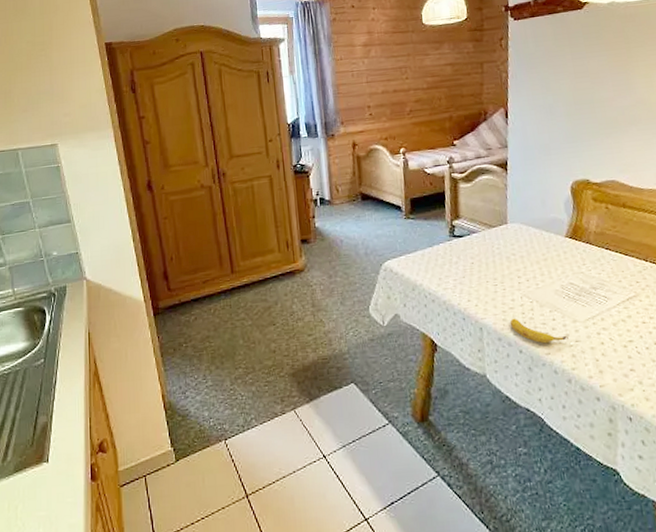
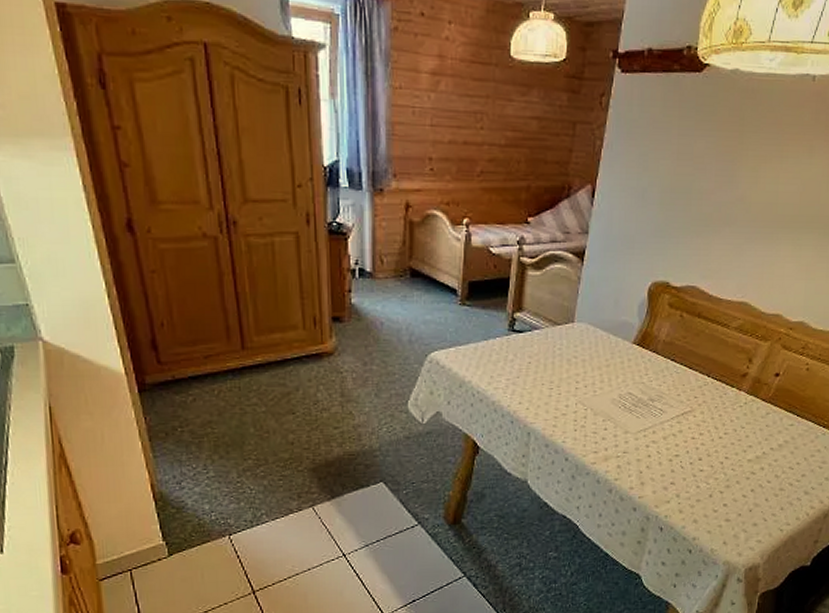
banana: present [509,318,569,344] -> none [560,424,617,453]

